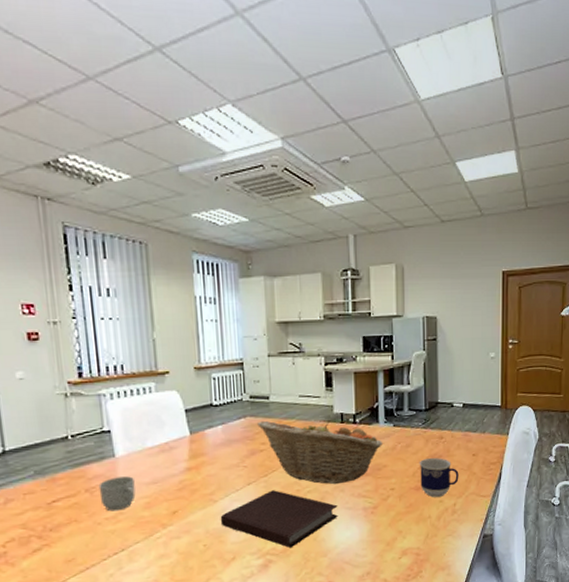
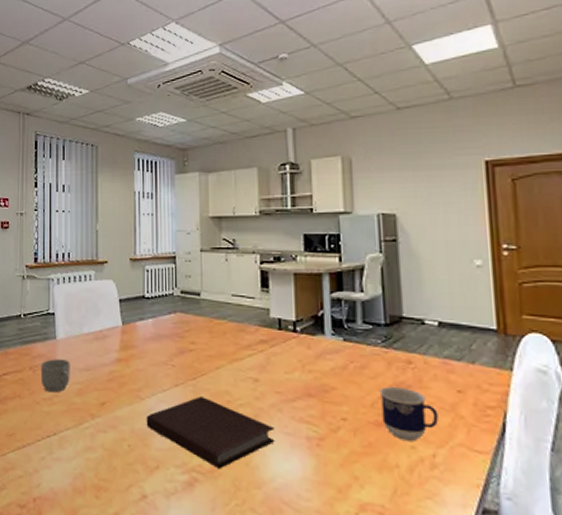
fruit basket: present [257,419,384,485] -> none [187,318,331,402]

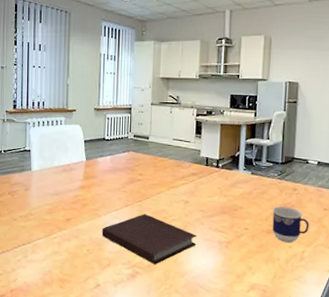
mug: present [40,359,70,393] -> none [18,186,43,212]

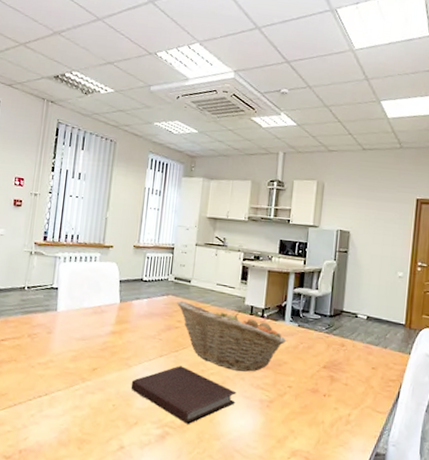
fruit basket: none [138,156,241,217] -> present [177,300,287,372]
cup: present [272,206,309,243] -> none [317,363,357,404]

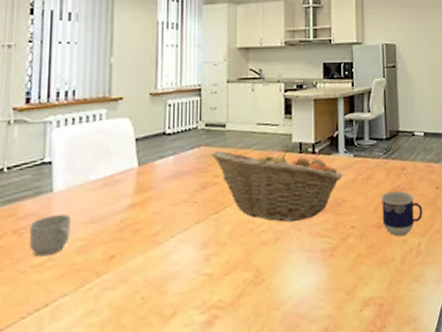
mug: none [38,328,68,359] -> present [28,214,71,257]
notebook: present [130,366,237,424] -> none [162,229,294,299]
cup: none [317,363,357,404] -> present [380,190,423,236]

